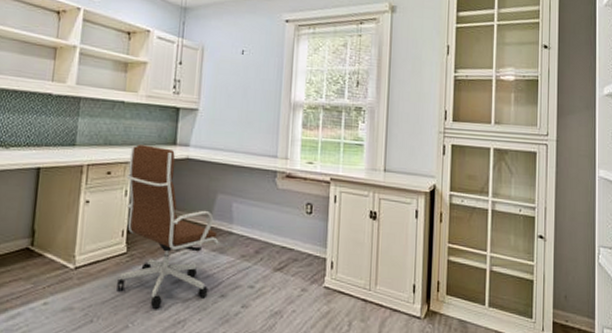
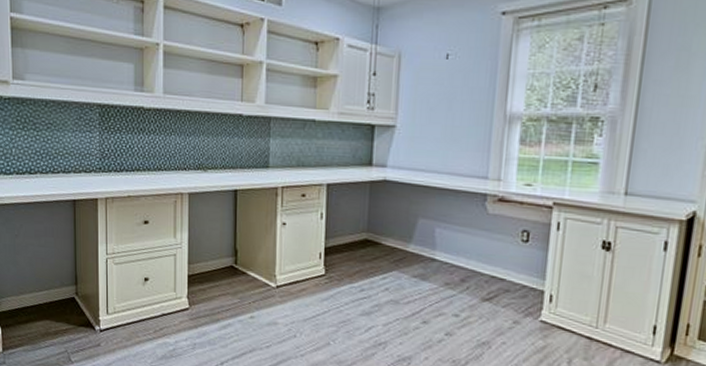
office chair: present [117,144,219,309] -> none [317,166,421,330]

